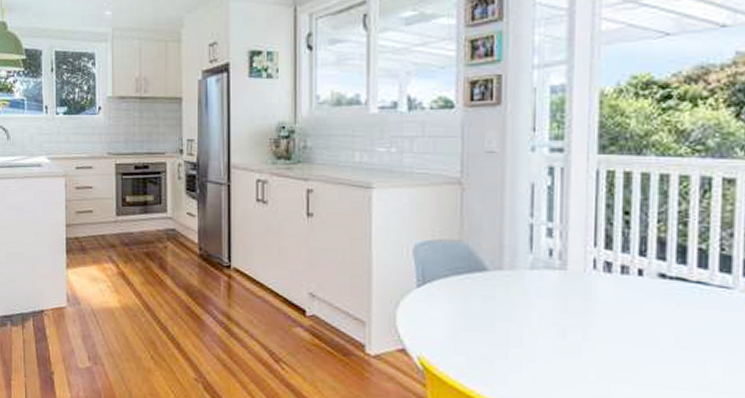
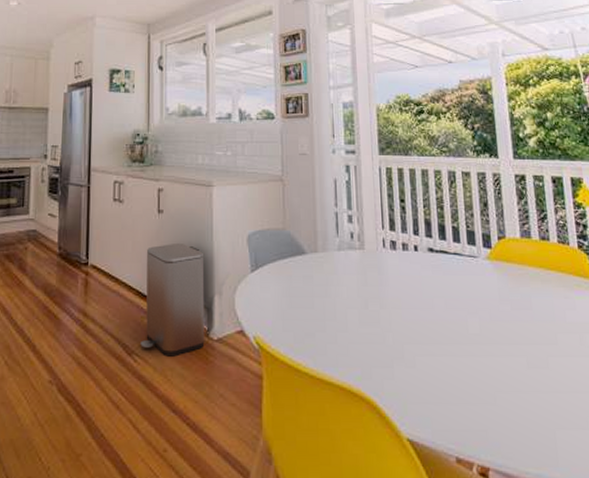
pedal bin: none [288,250,361,369] -> present [140,244,205,357]

